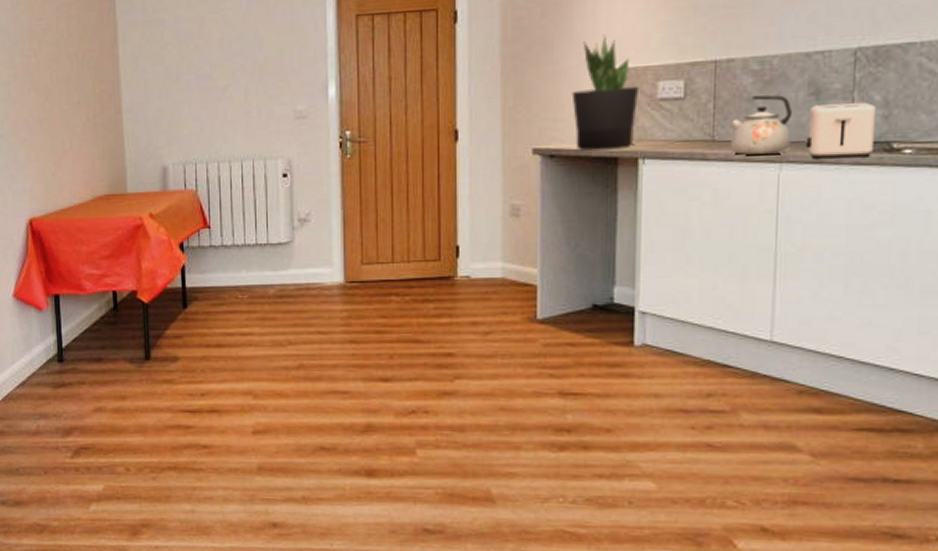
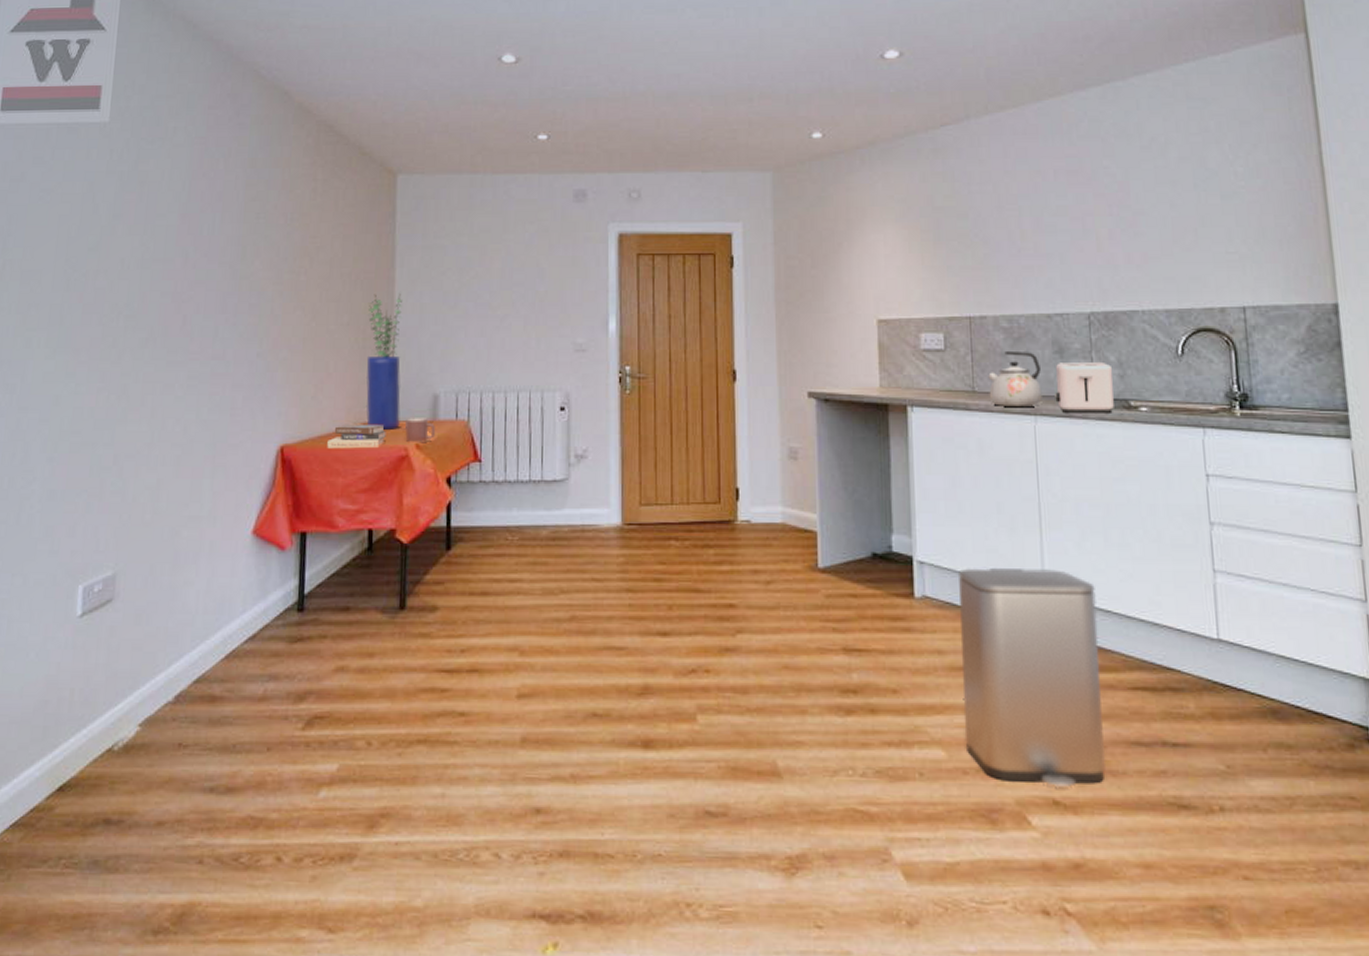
books: none [70,197,122,220] -> present [327,425,386,449]
vase: none [96,71,135,201] -> present [365,294,402,430]
mug: none [139,189,166,213] -> present [405,418,435,444]
planter: present [571,34,640,152] -> none [842,287,904,398]
pedal bin: none [676,317,828,517] -> present [959,568,1107,788]

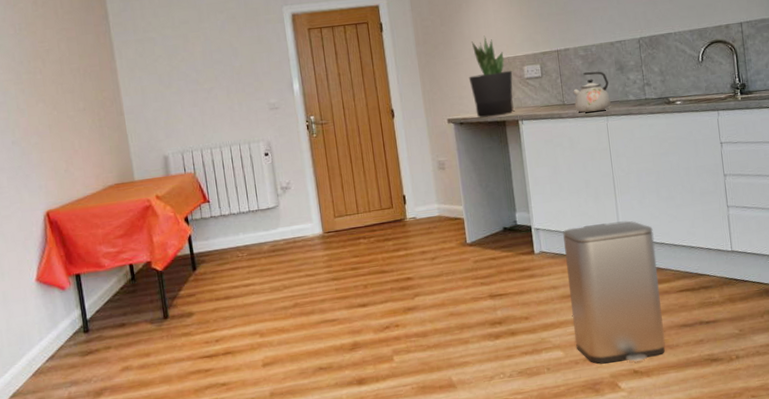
books: present [327,425,386,449] -> none [84,185,131,209]
vase: present [365,294,402,430] -> none [99,80,141,188]
mug: present [405,418,435,444] -> none [145,175,170,196]
planter: none [842,287,904,398] -> present [468,35,514,118]
toaster: present [1055,363,1114,415] -> none [619,73,659,113]

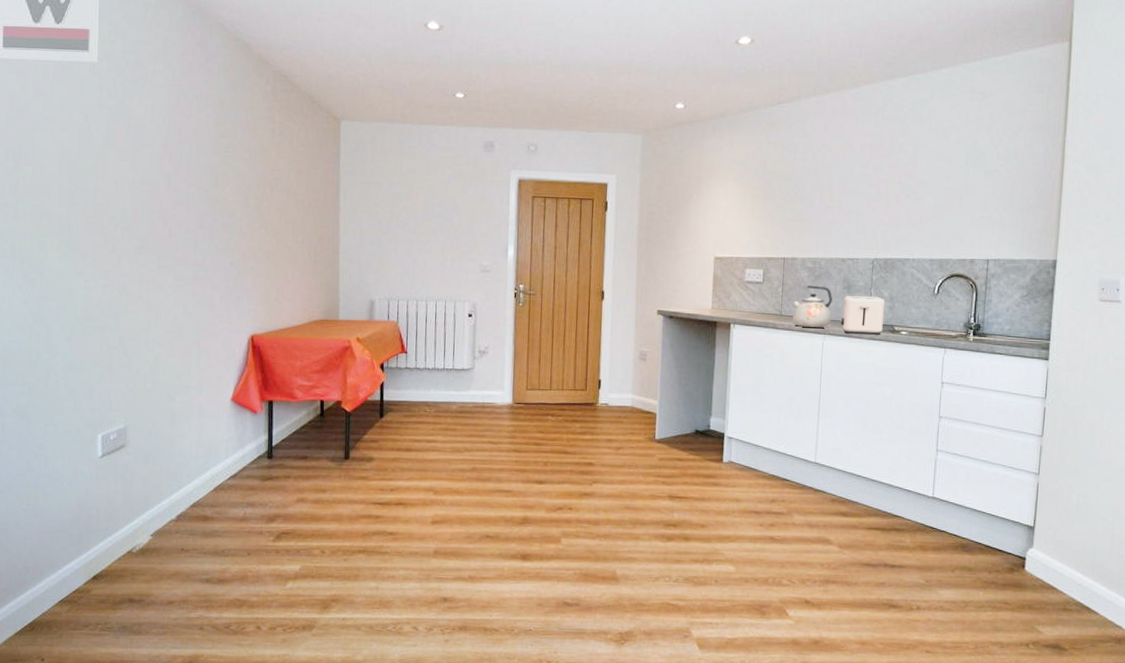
planter: present [468,35,514,118] -> none [686,231,733,316]
pedal bin: present [563,221,666,364] -> none [749,443,852,593]
toaster: none [619,73,659,113] -> present [840,296,886,336]

